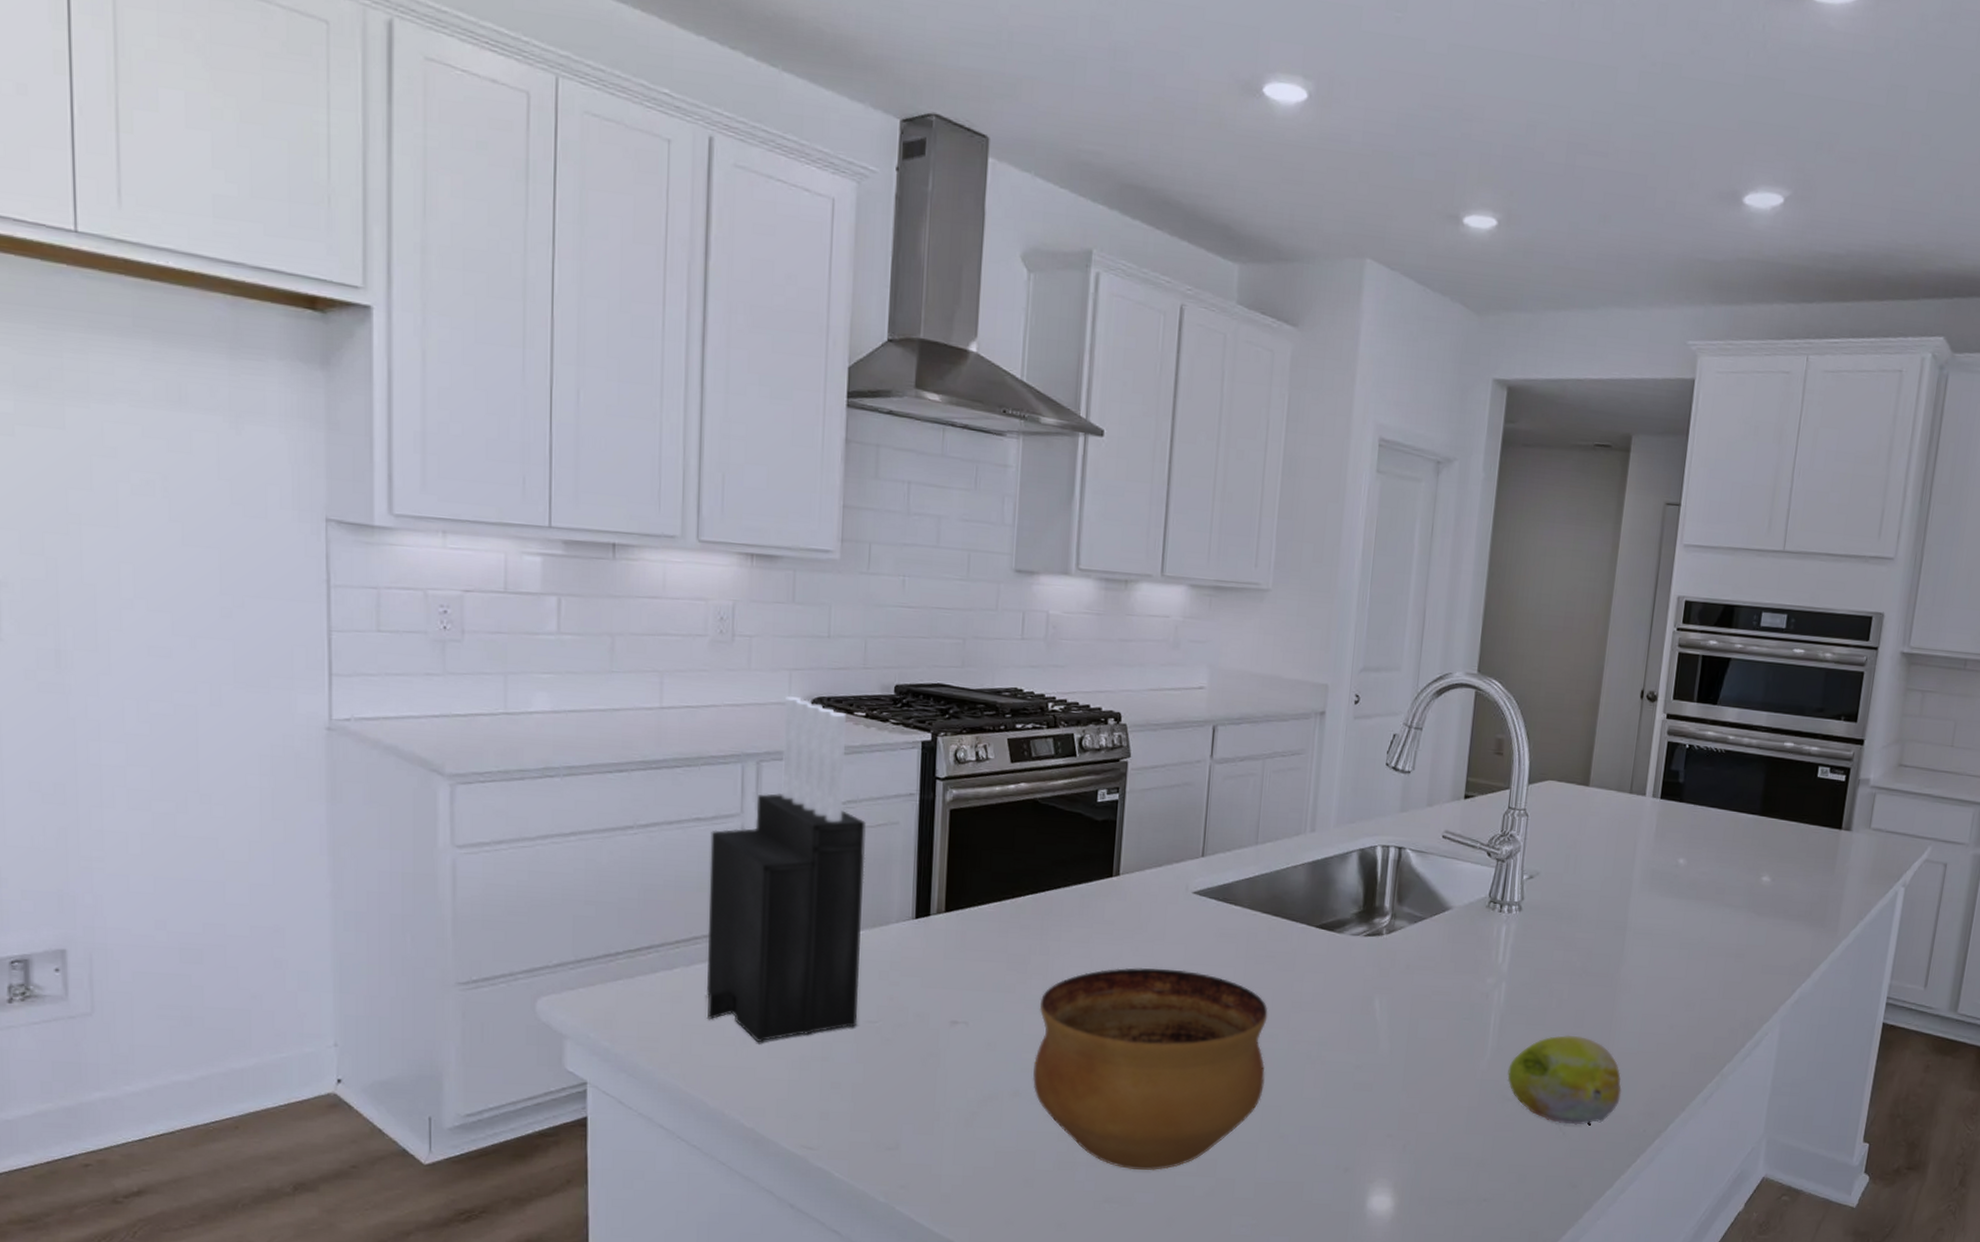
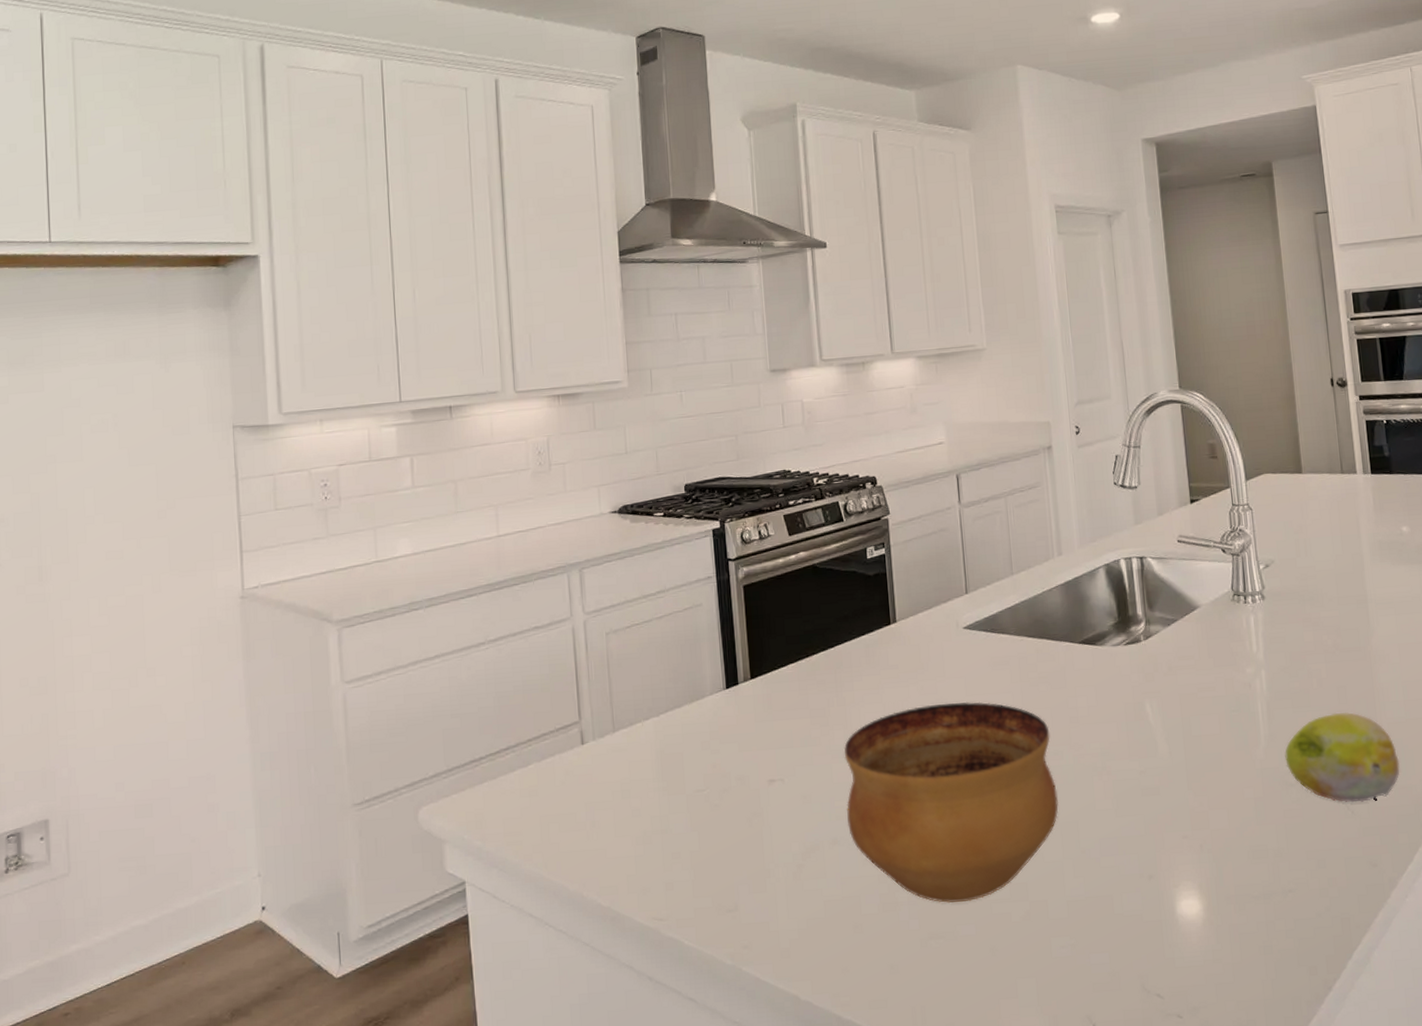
knife block: present [706,695,866,1043] -> none [548,508,688,824]

